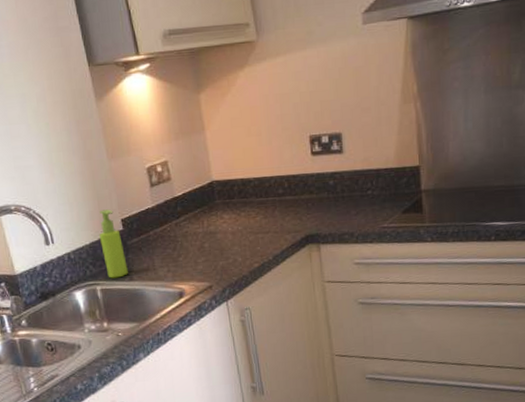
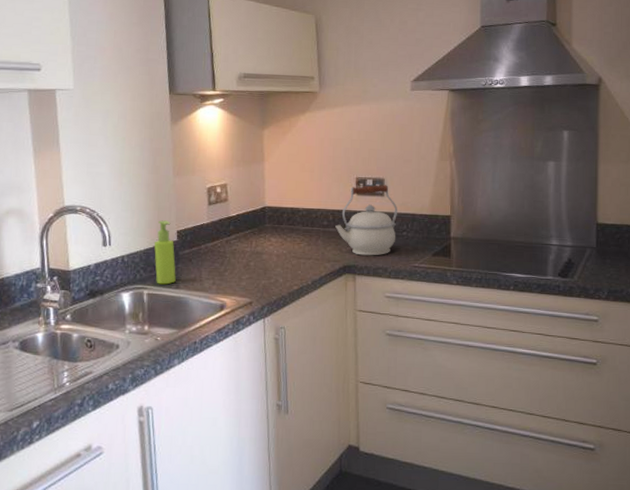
kettle: none [292,140,361,223] -> present [335,185,397,256]

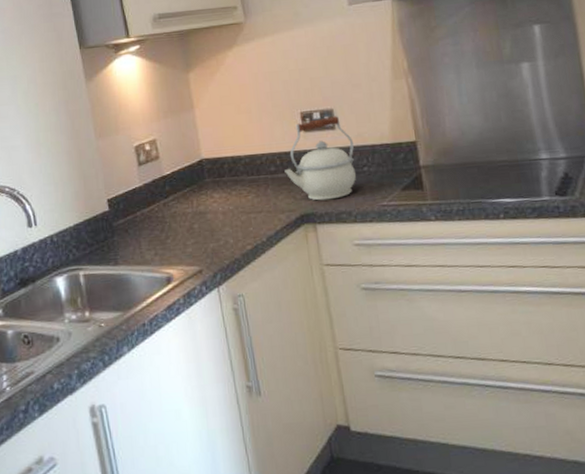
soap dispenser: present [154,220,176,285] -> none [83,189,113,263]

